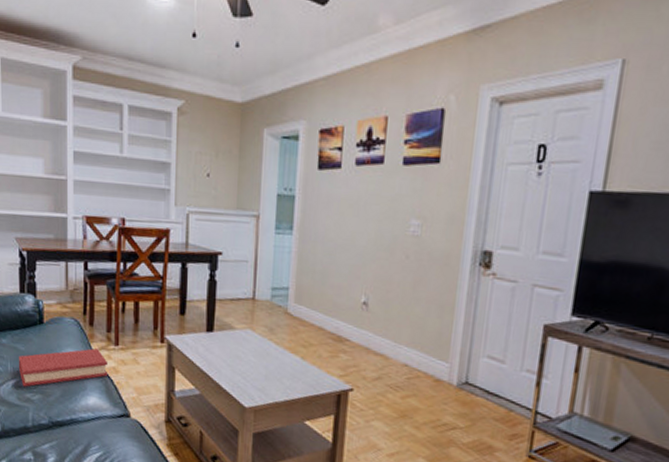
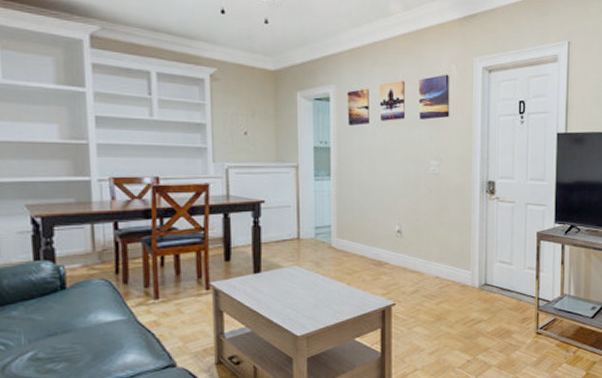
hardback book: present [18,348,109,387] -> none [34,306,149,358]

